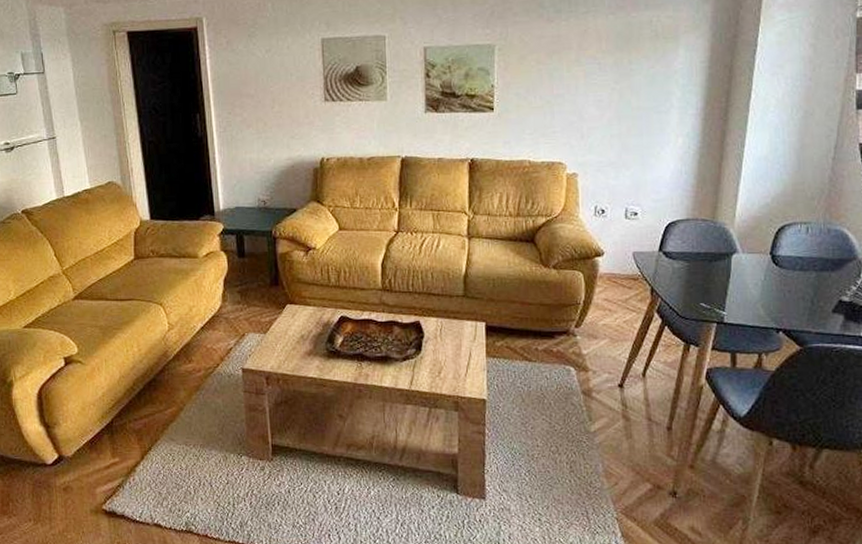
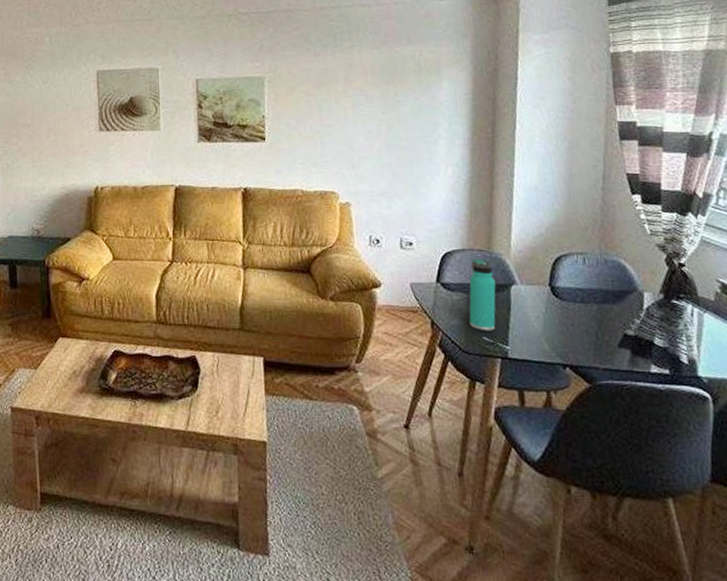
thermos bottle: none [688,228,717,298] -> present [469,258,496,331]

